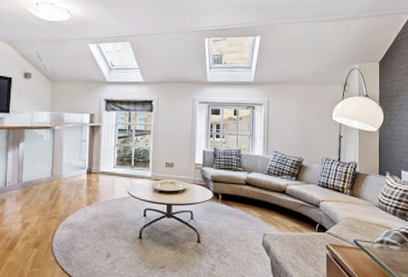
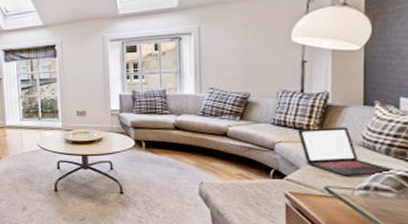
laptop: none [335,190,399,232] -> present [297,127,395,176]

